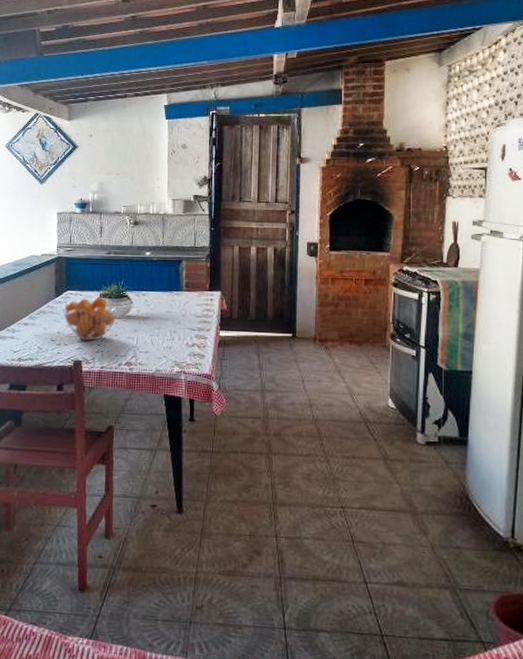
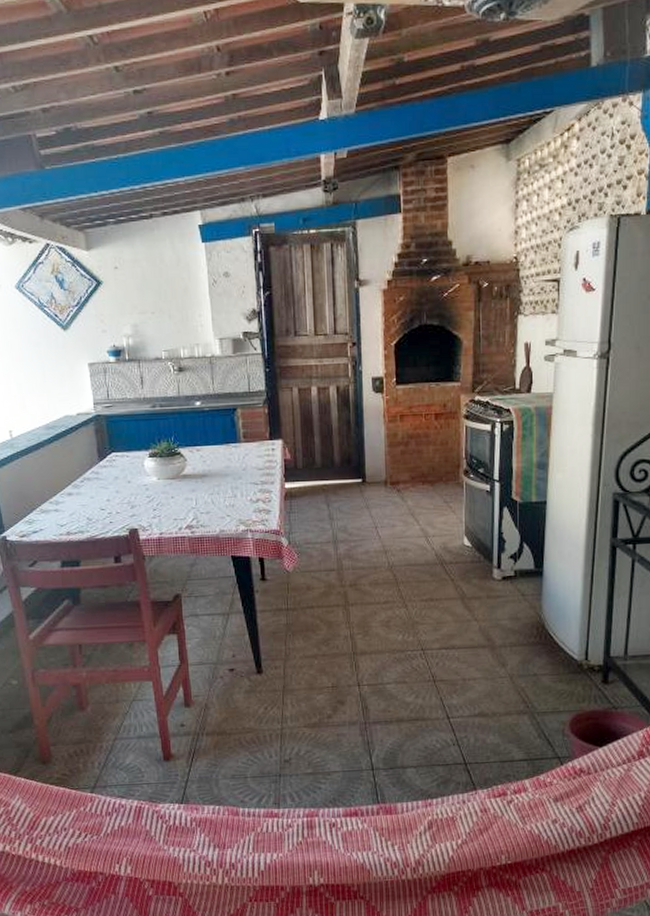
fruit basket: present [62,296,119,341] -> none [109,456,172,506]

